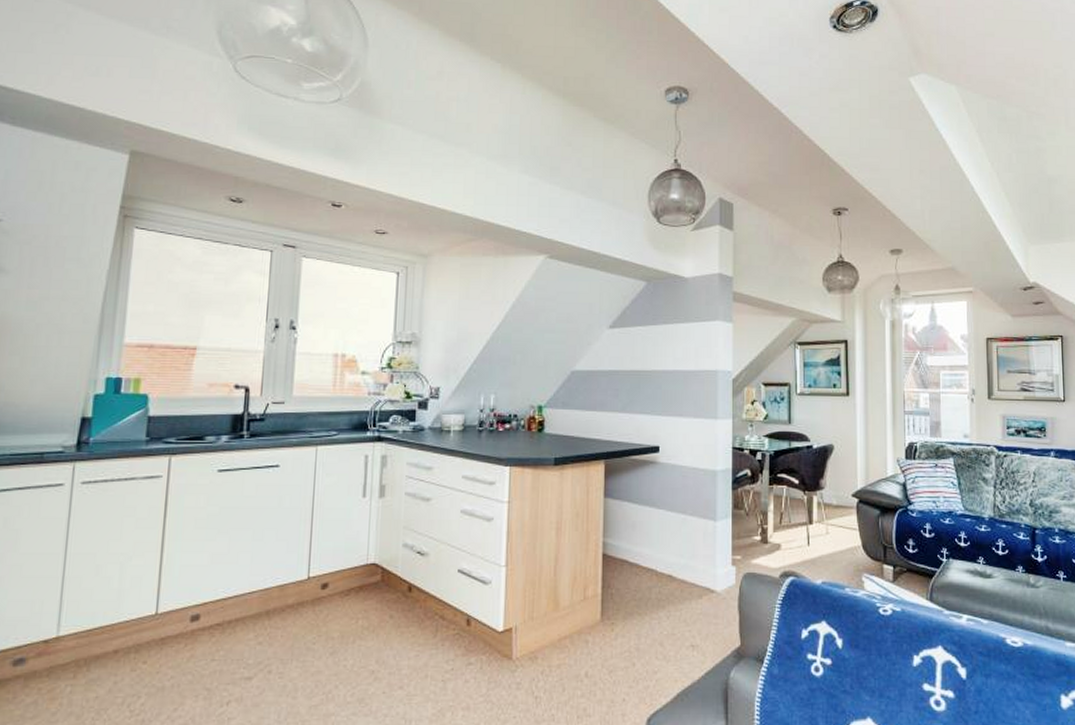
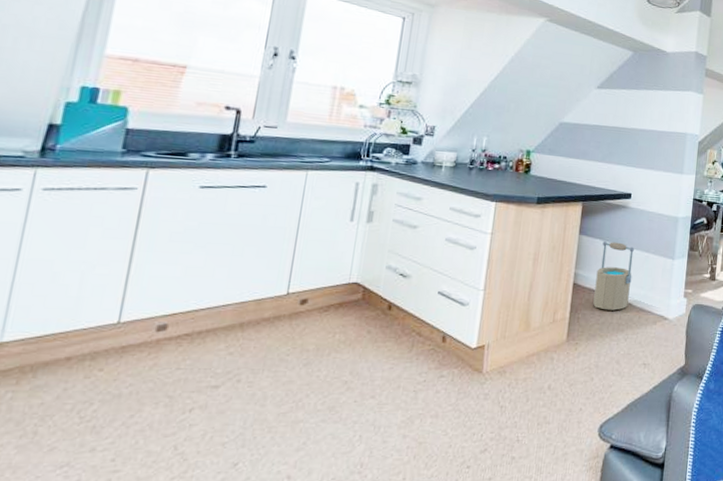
bucket: none [627,504,669,584] -> present [593,241,634,311]

